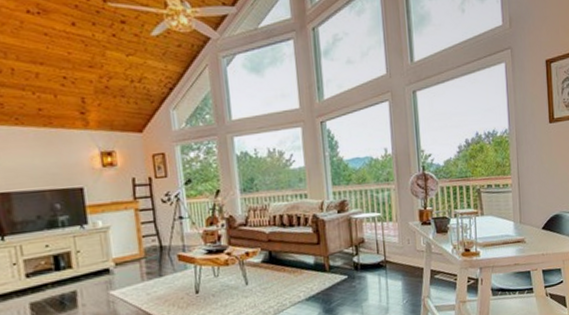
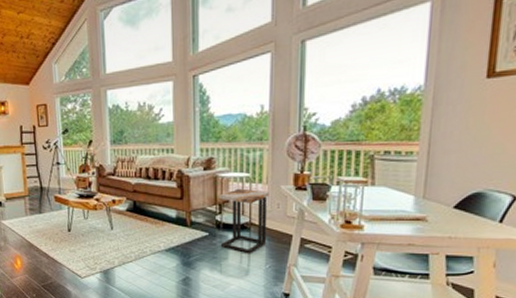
side table: none [355,228,402,292] -> present [220,188,269,254]

